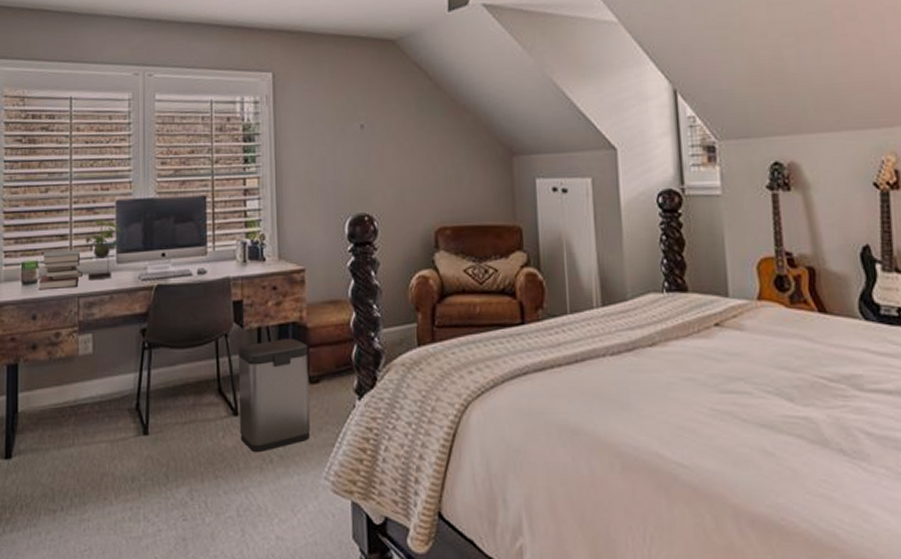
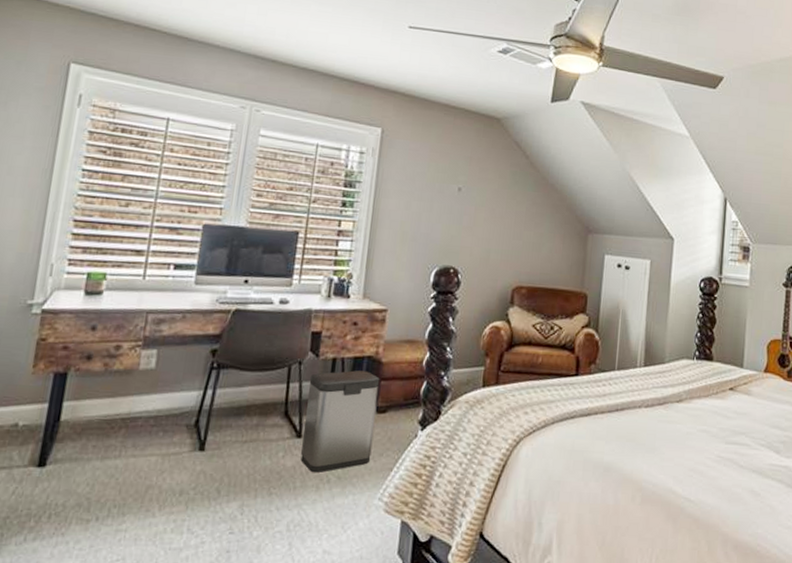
books: present [39,250,82,290] -> none [103,264,156,303]
plant: present [84,219,121,281] -> none [160,239,205,299]

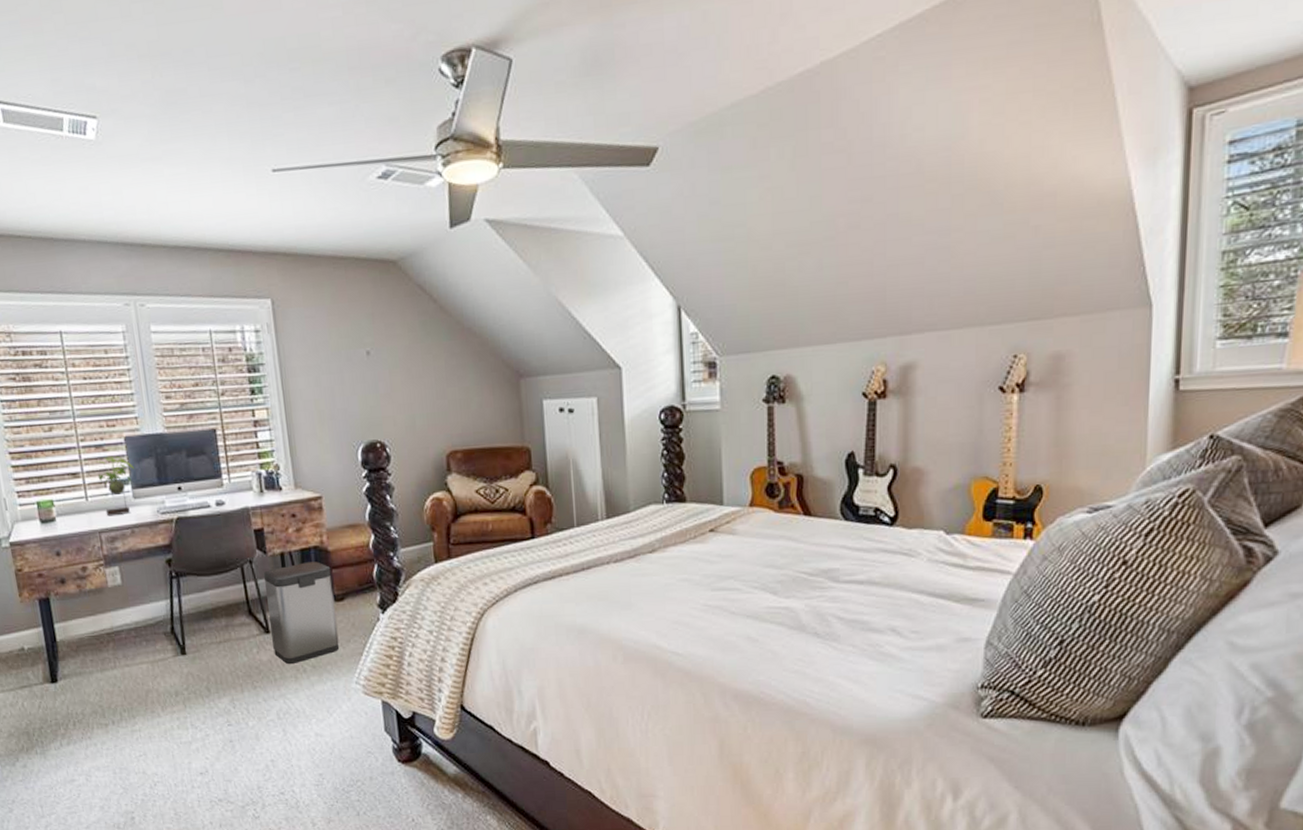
plant: none [160,239,205,299] -> present [94,455,134,517]

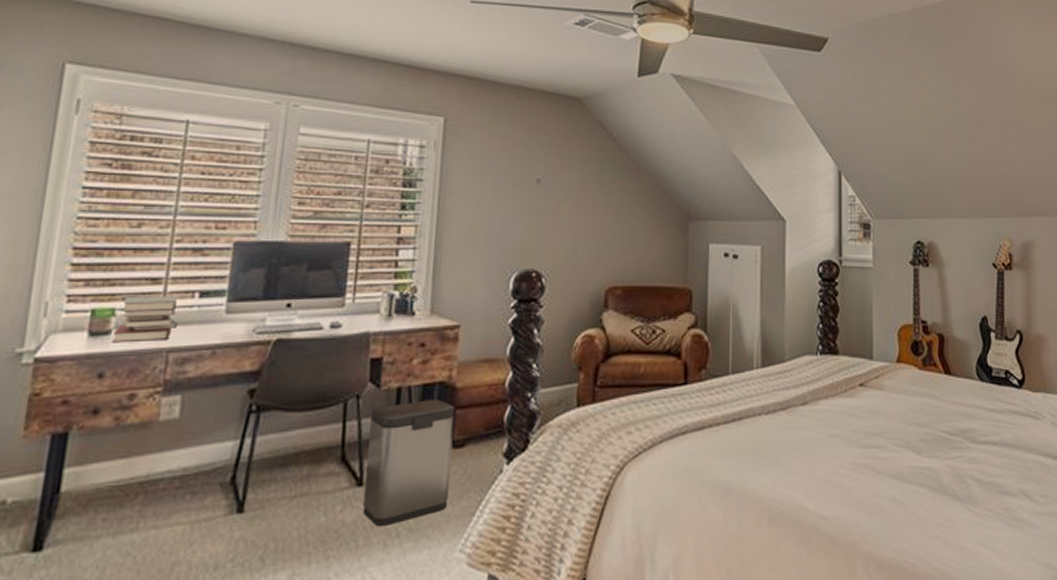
books: none [57,487,101,528] -> present [112,296,177,343]
plant: present [94,455,134,517] -> none [183,262,237,333]

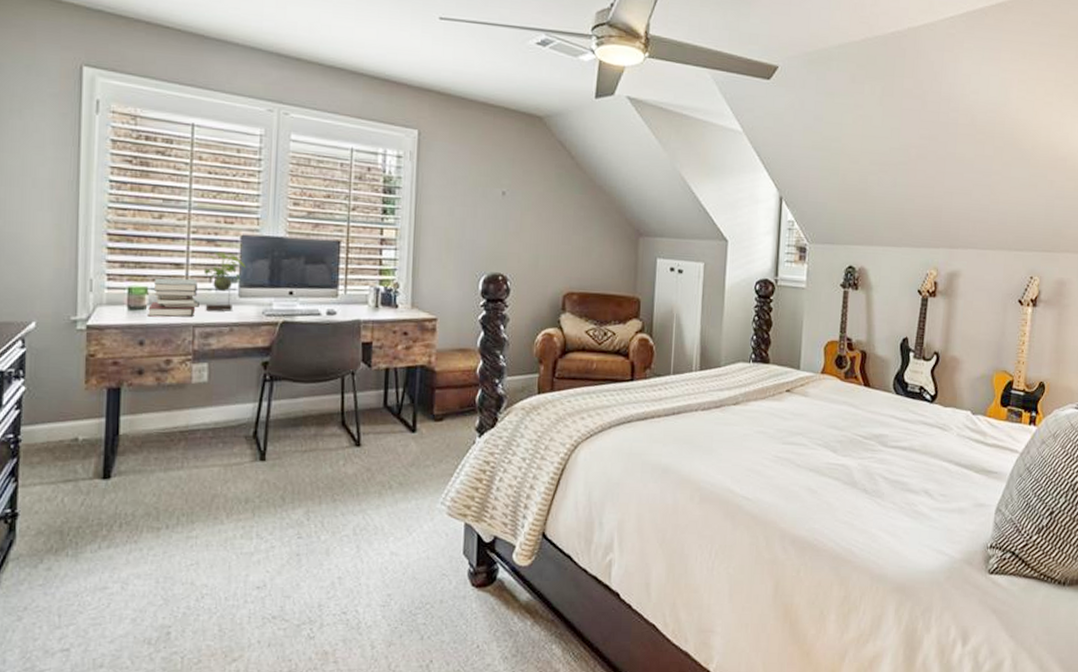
plant: none [183,262,237,333] -> present [203,251,246,312]
pedal bin: present [363,400,455,526] -> none [361,380,435,479]

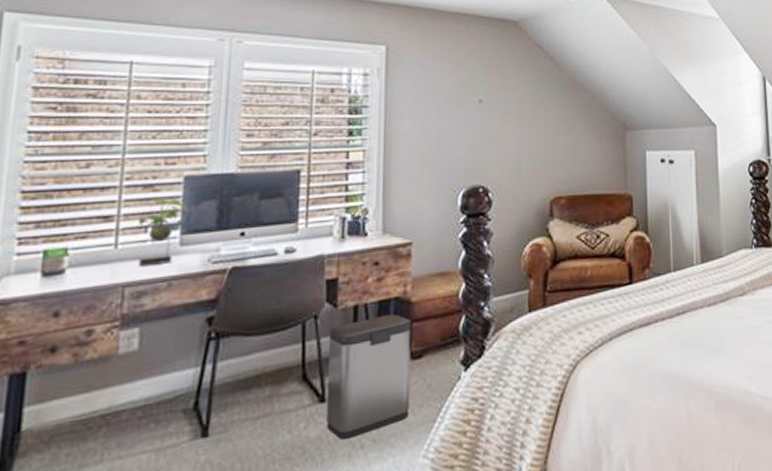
books: present [148,278,199,317] -> none [66,232,131,282]
pedal bin: none [361,380,435,479] -> present [326,314,412,439]

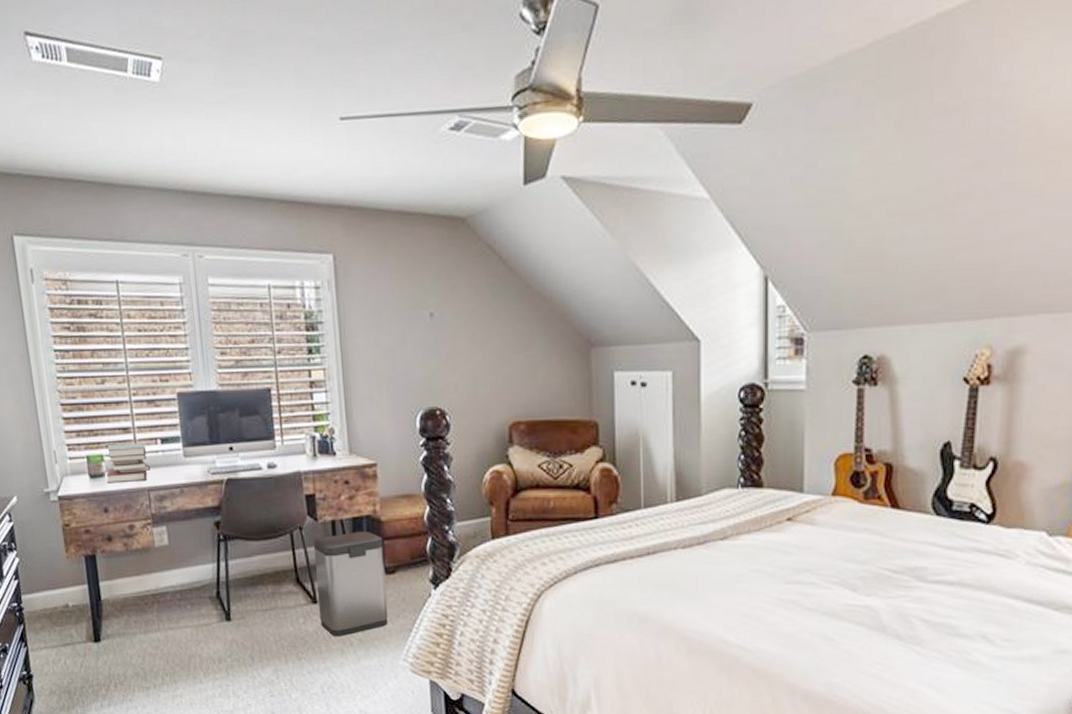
books: none [66,232,131,282] -> present [106,443,150,484]
plant: present [137,196,189,267] -> none [146,411,186,474]

